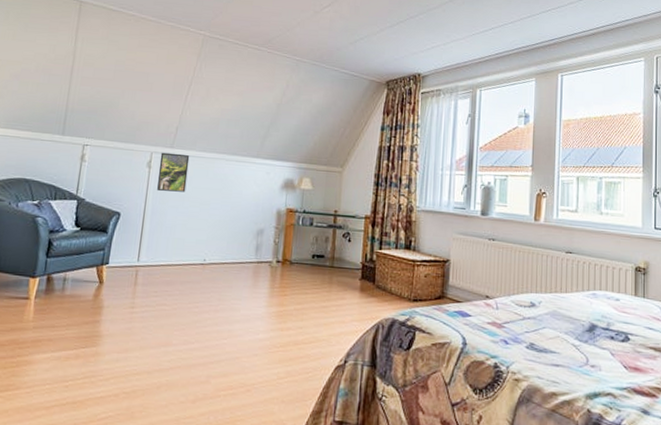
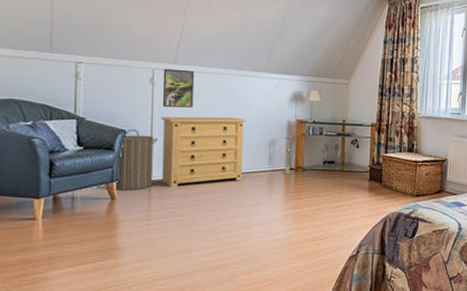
laundry hamper: none [102,211,149,275] -> present [113,128,158,190]
dresser: none [149,200,236,275] -> present [161,116,246,188]

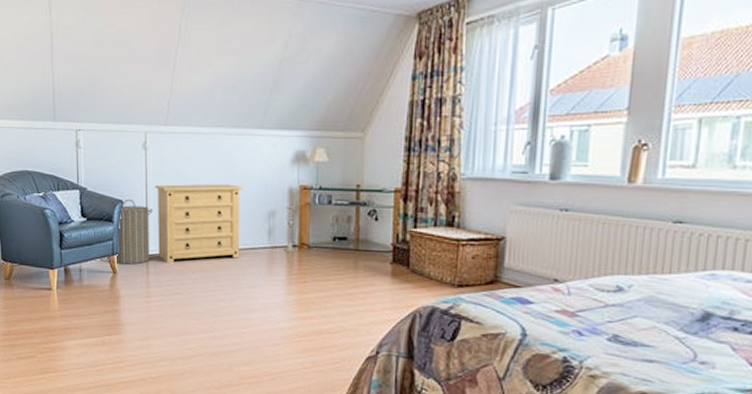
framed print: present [162,68,195,108] -> none [155,131,186,175]

